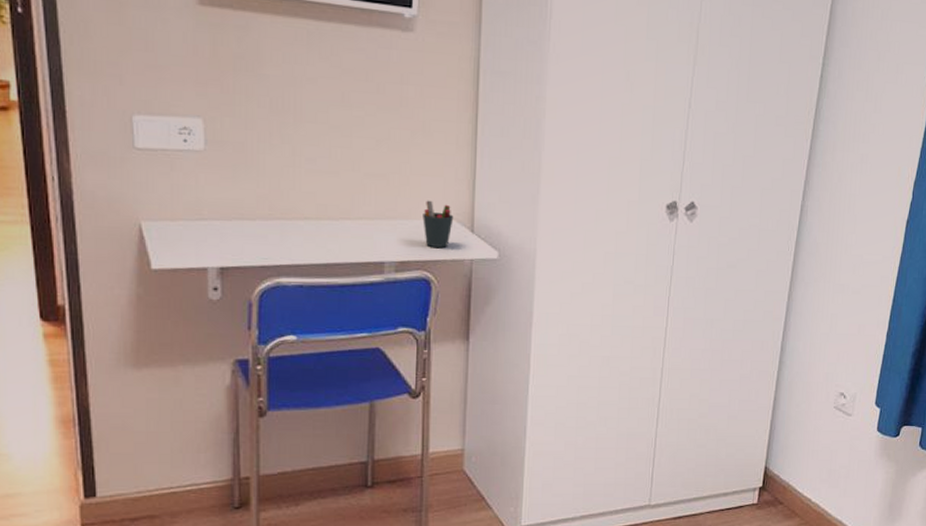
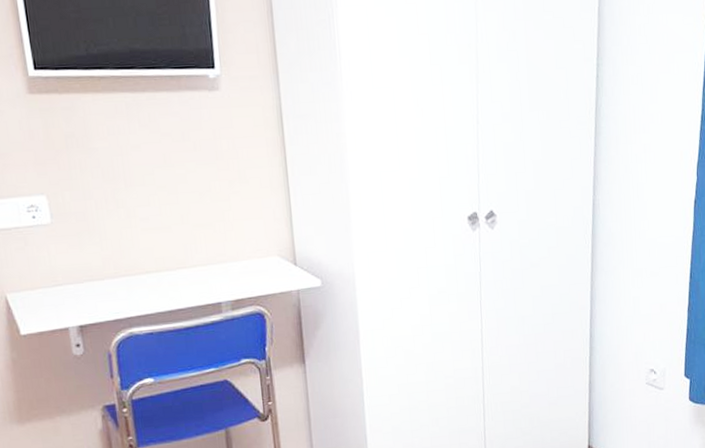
pen holder: present [423,200,454,248] -> none [249,241,277,283]

